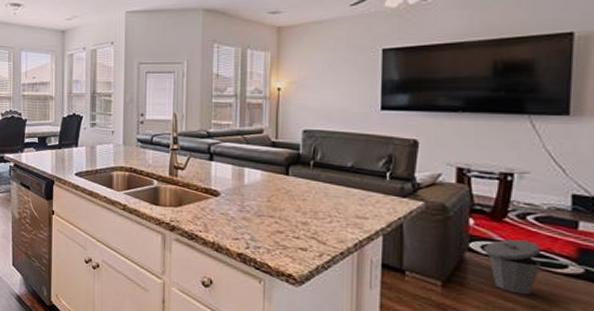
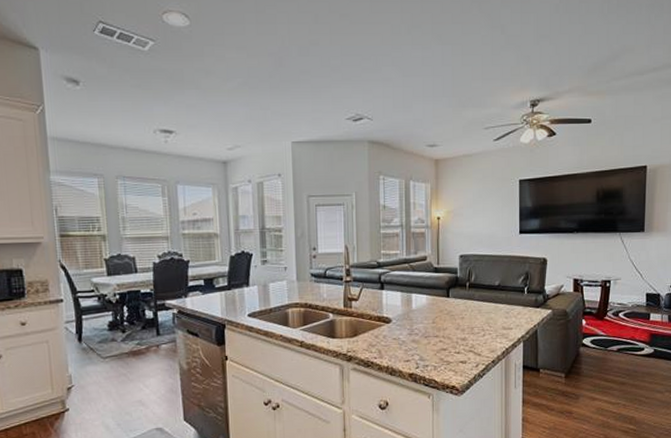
trash can: present [484,239,541,295] -> none [592,333,628,375]

